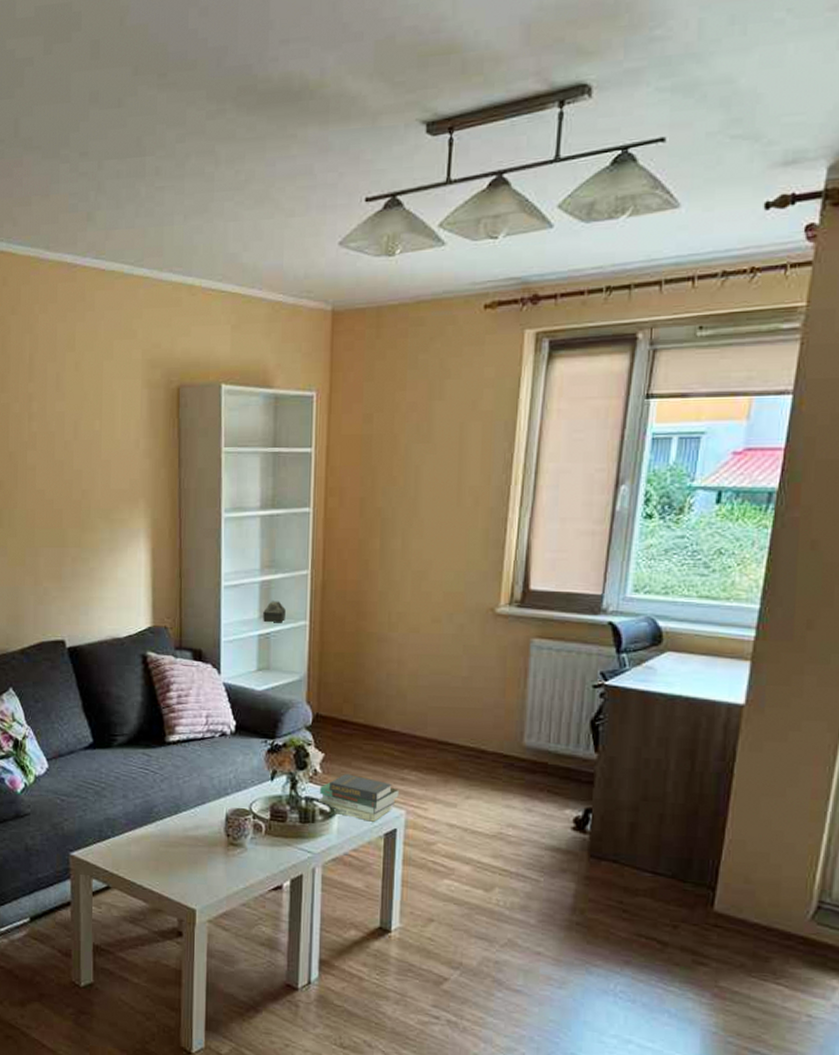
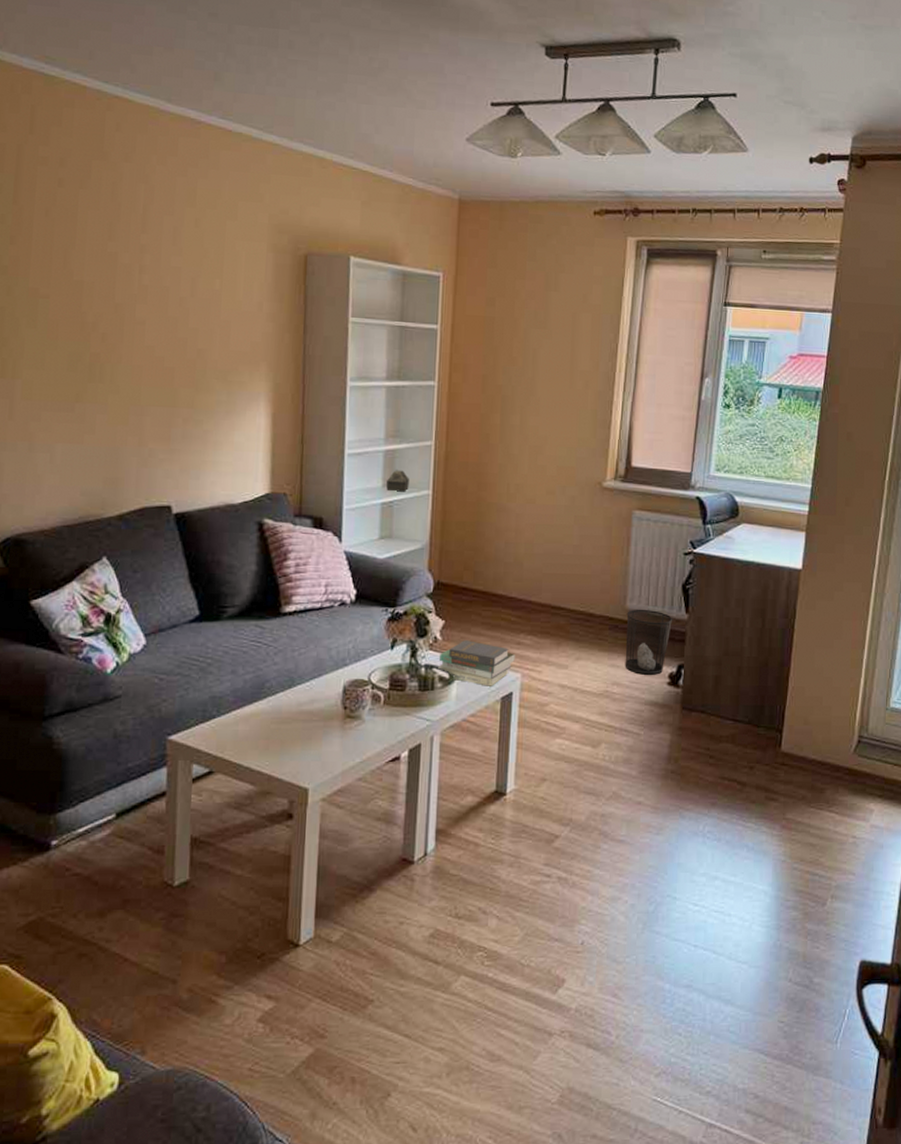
waste bin: none [521,746,579,819] -> present [625,609,673,675]

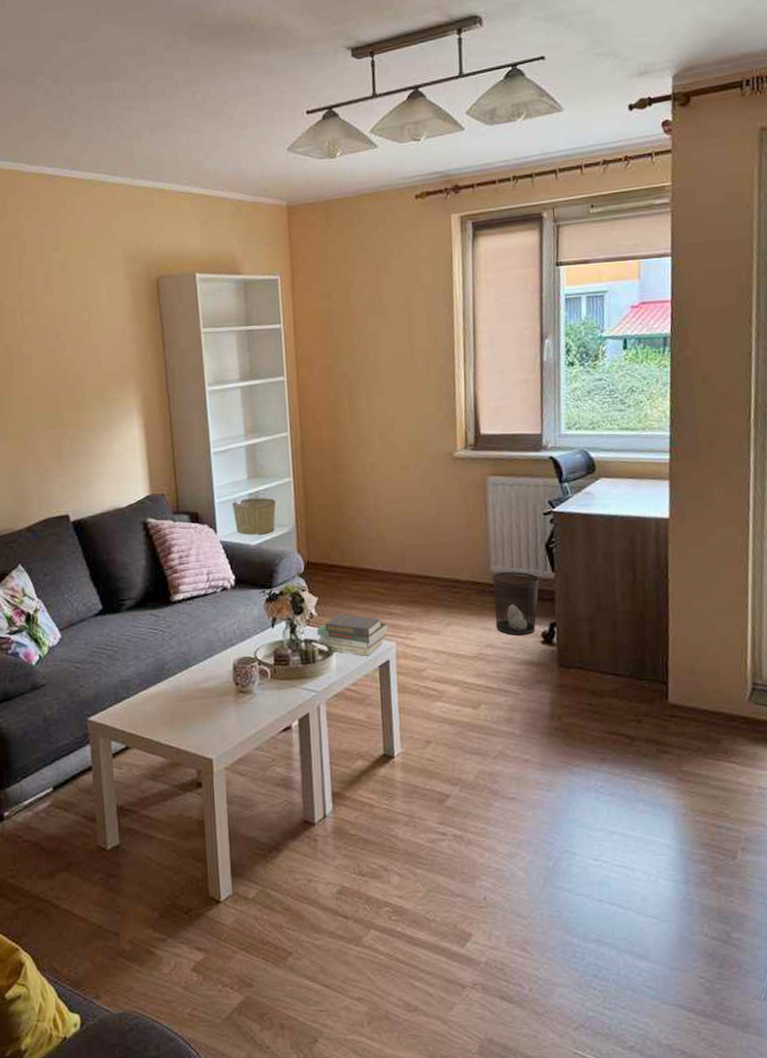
basket: none [361,506,411,549] -> present [231,498,277,536]
decorative box: present [386,470,409,492] -> none [251,462,271,483]

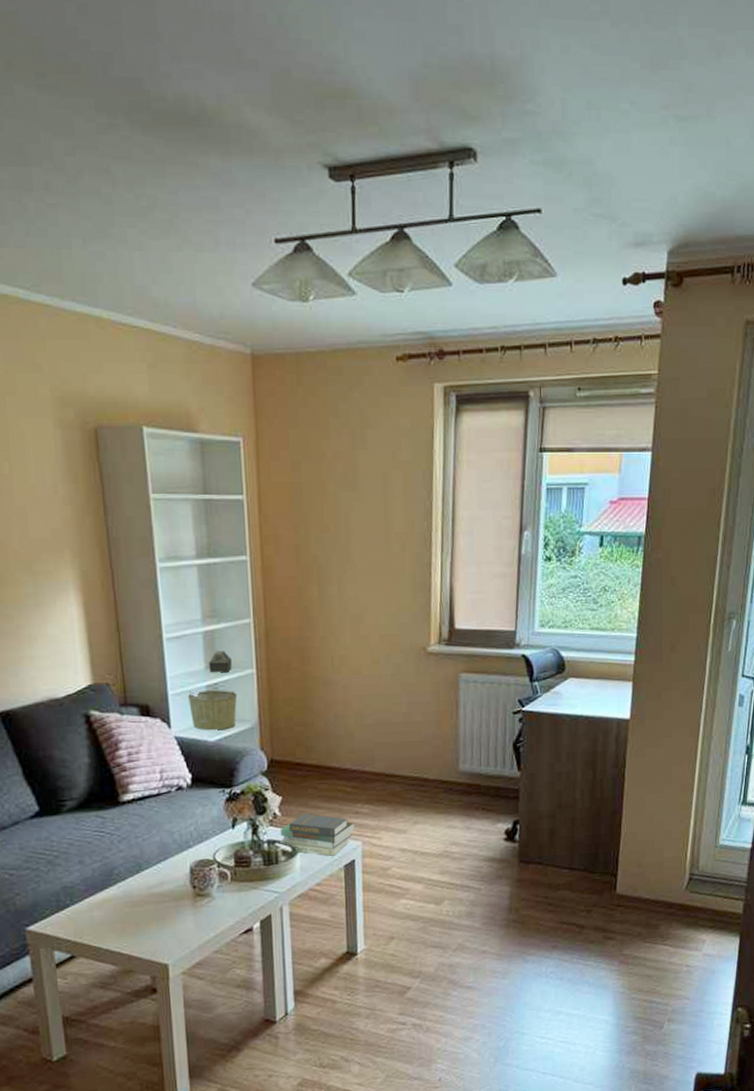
decorative box: none [251,462,271,483] -> present [209,651,232,673]
waste bin: present [492,571,540,636] -> none [460,770,506,833]

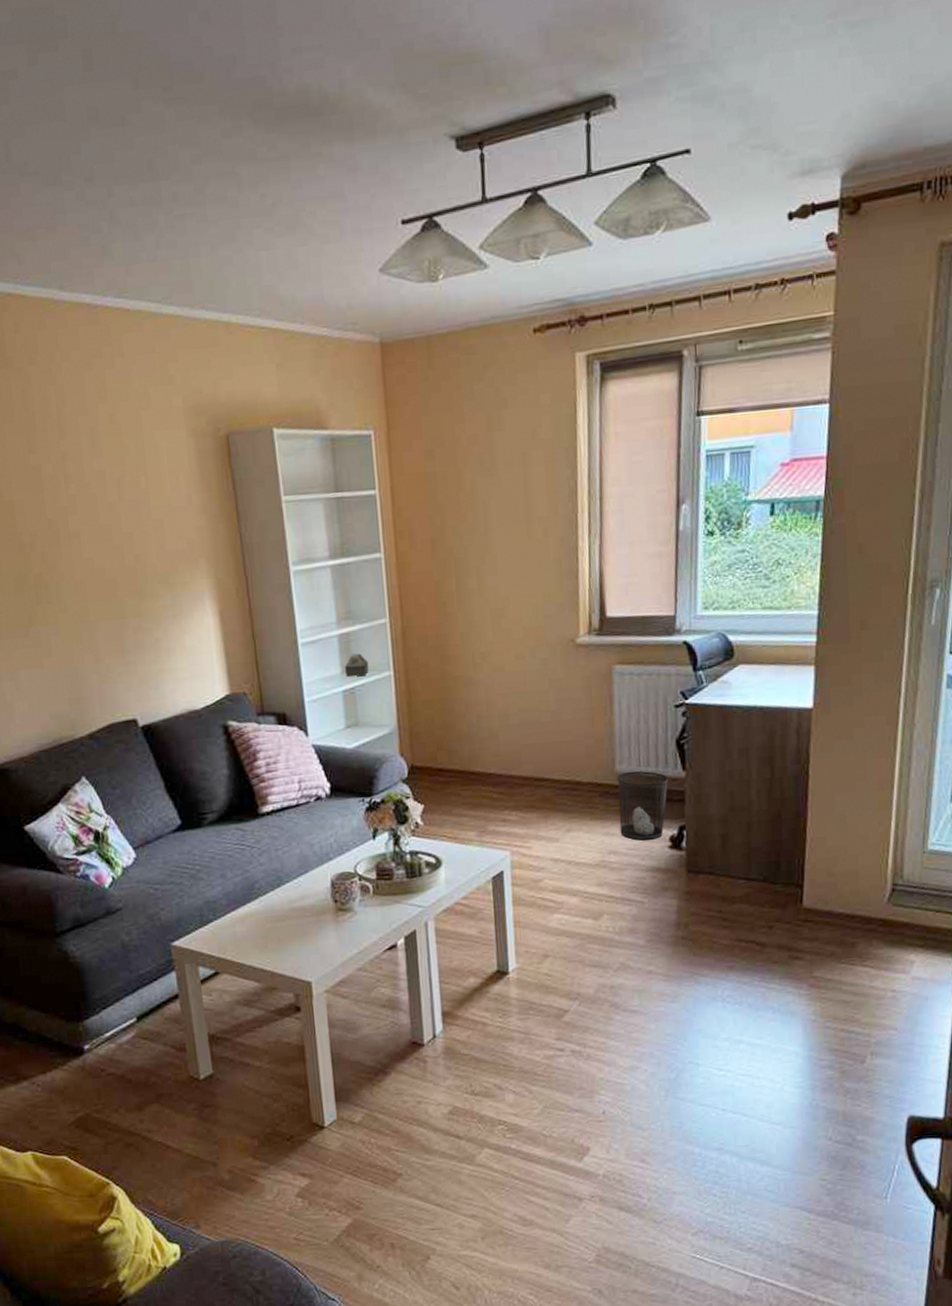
basket: present [187,690,238,731] -> none [324,694,375,738]
books: present [278,814,354,856] -> none [421,822,502,868]
waste bin: none [460,770,506,833] -> present [617,770,669,841]

